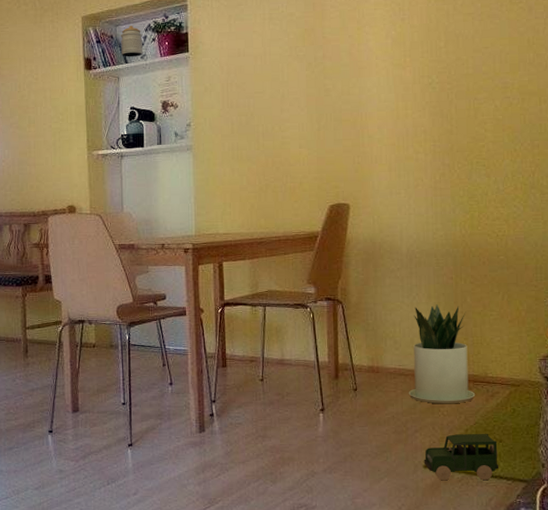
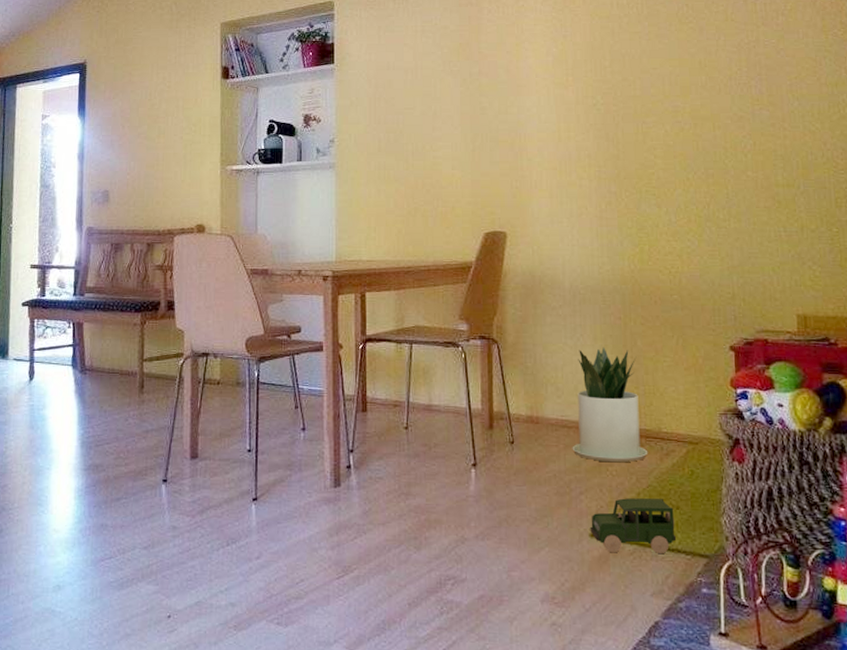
jar: present [120,25,144,57] -> none [261,34,286,67]

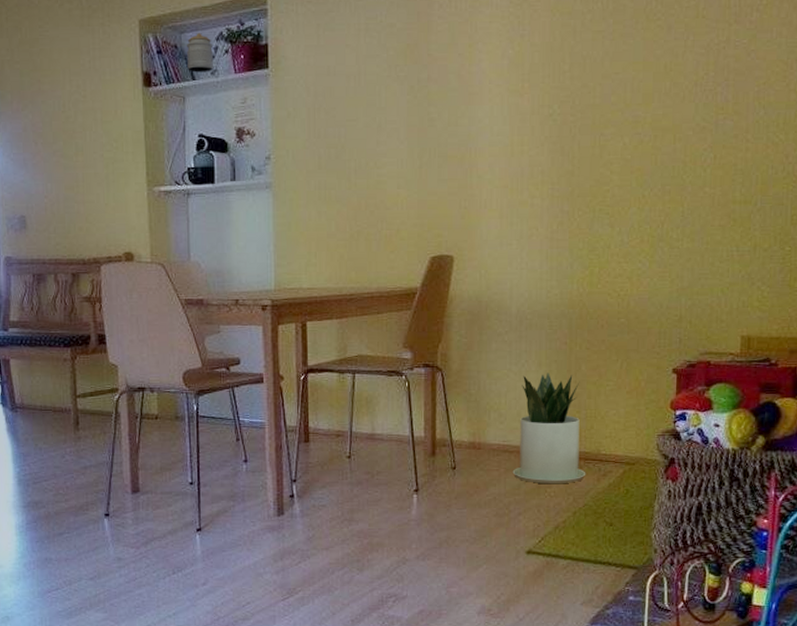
jar: none [261,34,286,67] -> present [186,33,214,73]
toy truck: present [590,498,677,555] -> none [526,517,608,568]

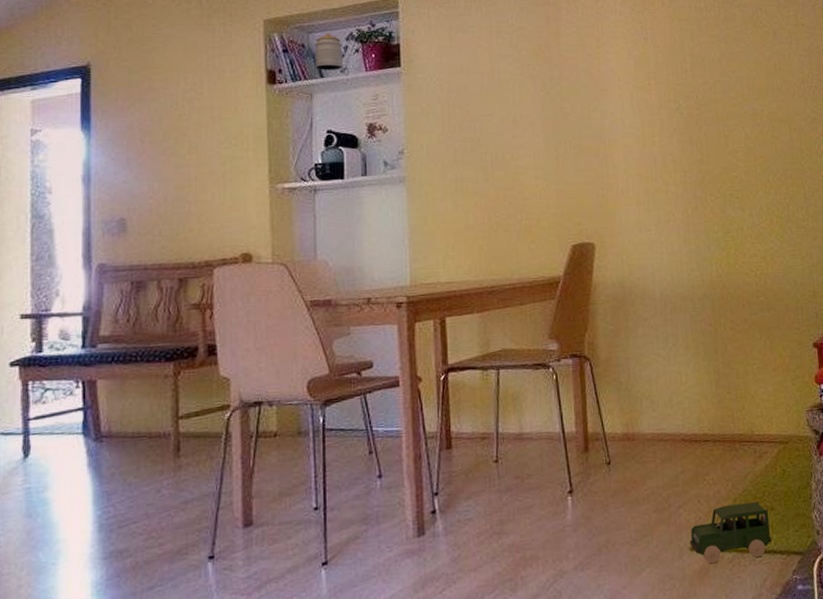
planter: present [512,372,586,485] -> none [669,355,743,472]
toy truck: none [526,517,608,568] -> present [689,502,773,564]

